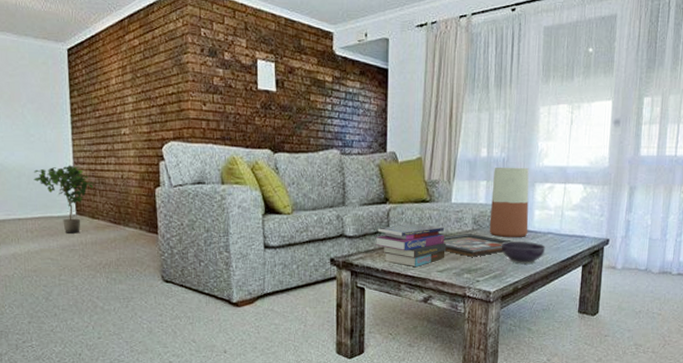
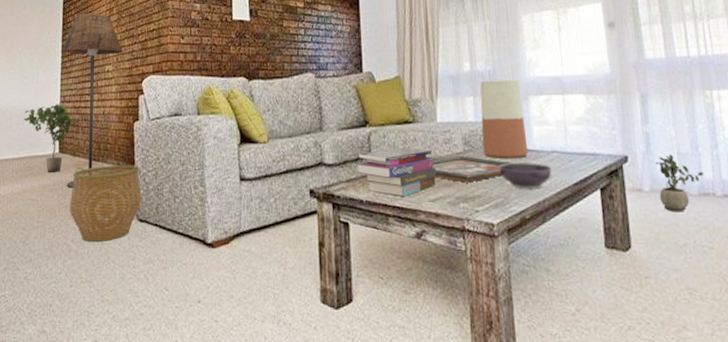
floor lamp: none [69,69,140,249] -> present [60,13,123,188]
basket: none [92,229,167,299] -> present [69,164,142,242]
potted plant: none [628,239,667,286] -> present [655,154,704,213]

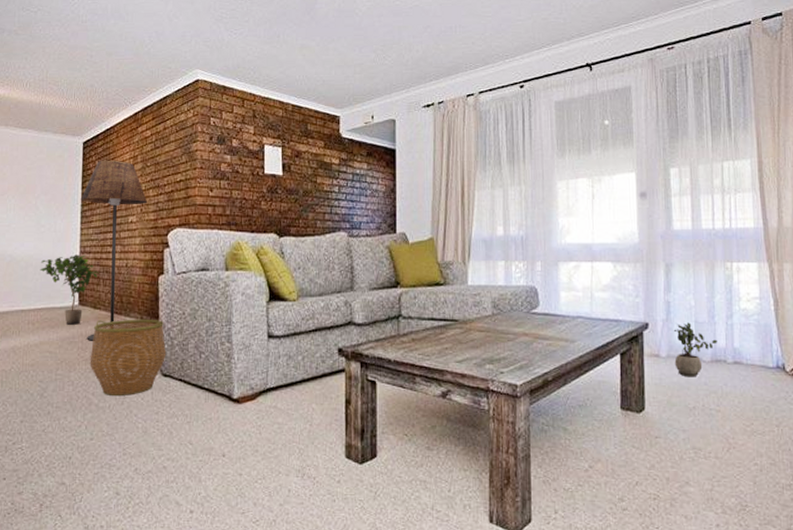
books: present [357,147,437,197] -> none [387,309,465,358]
decorative tray: present [432,155,513,183] -> none [461,318,540,345]
vase: present [480,79,529,158] -> none [510,245,555,322]
bowl: present [499,162,552,189] -> none [525,326,576,352]

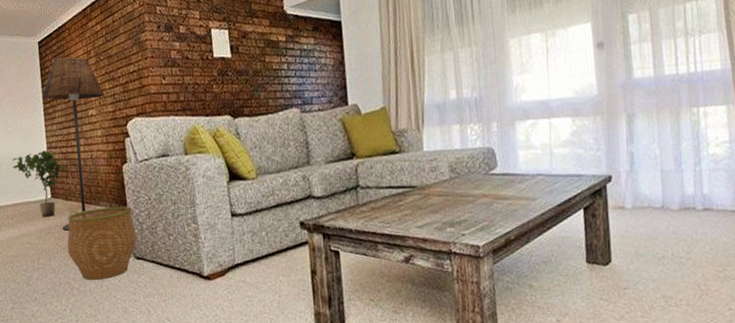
potted plant: present [673,322,718,377] -> none [638,172,686,227]

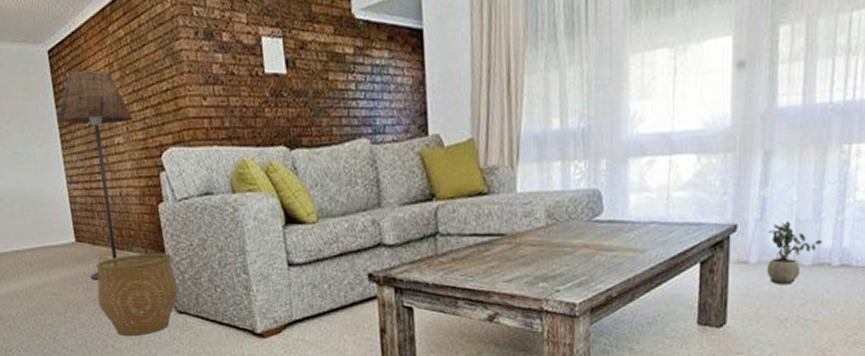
potted plant: present [12,150,67,217] -> none [26,185,92,264]
potted plant: none [638,172,686,227] -> present [766,221,823,285]

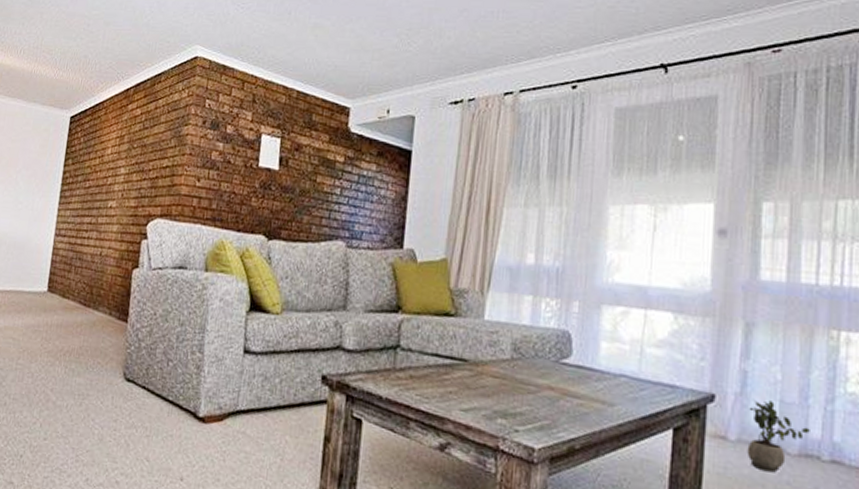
floor lamp: present [56,70,139,280] -> none [51,137,130,334]
basket: present [95,252,179,336] -> none [51,310,133,397]

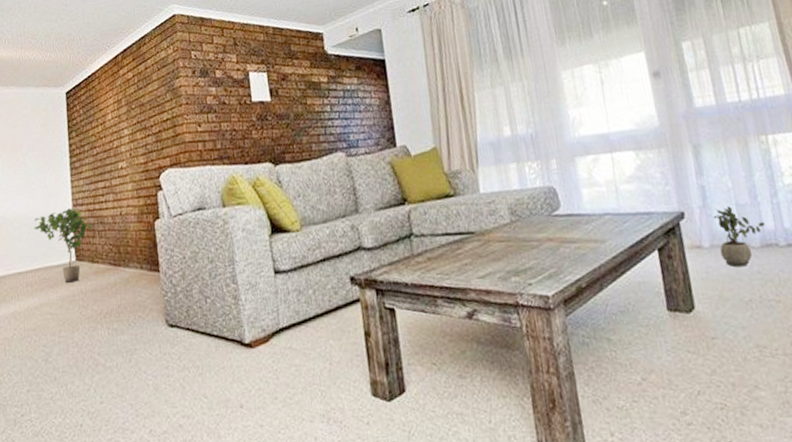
potted plant: none [13,236,72,313] -> present [34,207,94,283]

